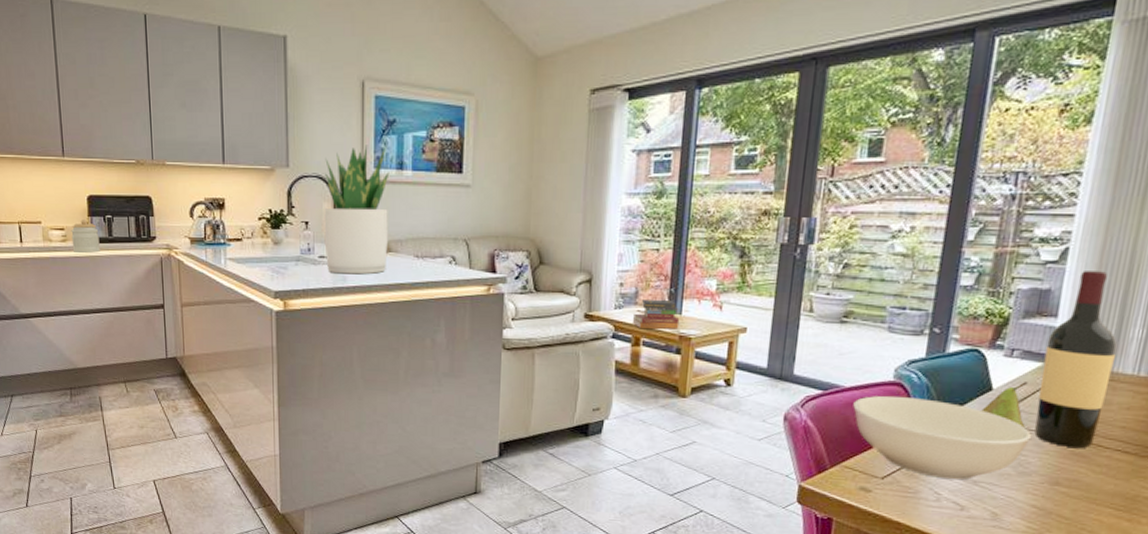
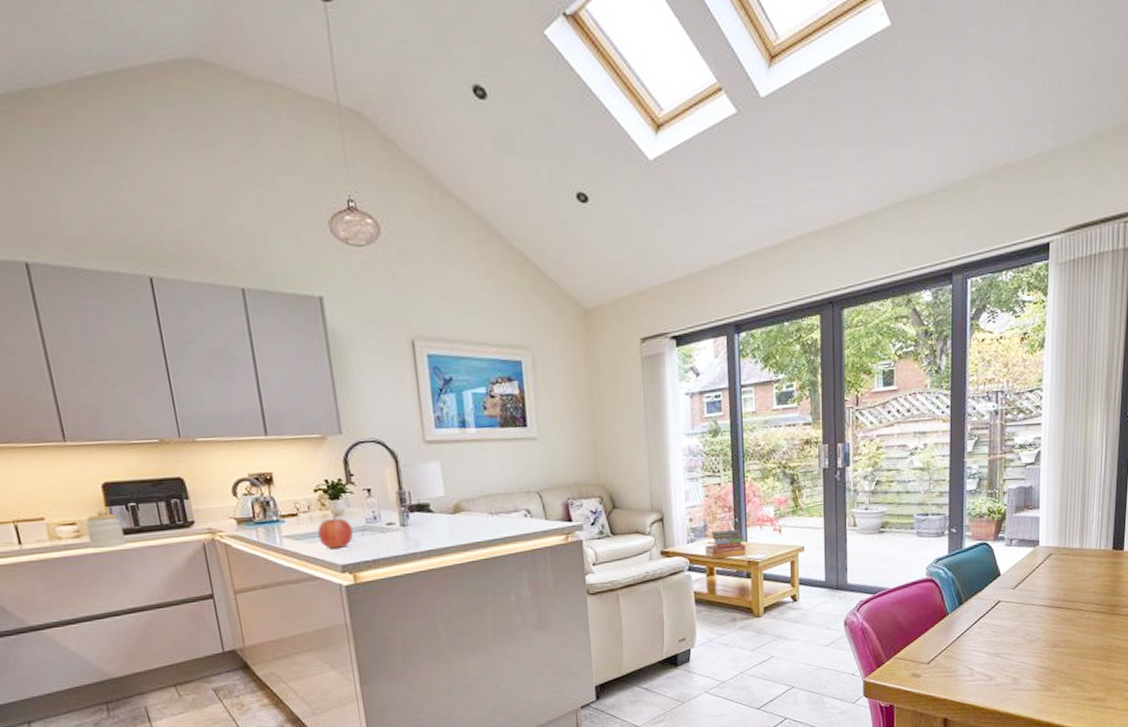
fruit: none [257,244,289,275] -> present [317,515,354,549]
planter: present [324,145,390,275] -> none [381,405,460,540]
bowl: present [853,395,1031,480] -> none [898,590,1032,656]
fruit: present [981,382,1028,428] -> none [995,565,1028,604]
wine bottle: present [1034,271,1118,448] -> none [1034,468,1083,615]

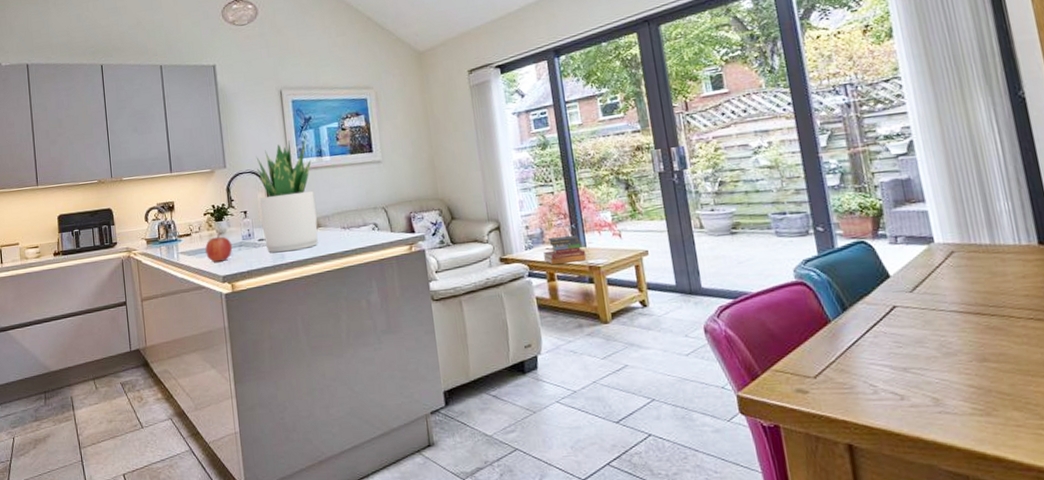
jar: present [85,510,126,550] -> none [44,236,69,267]
planter: none [381,405,460,540] -> present [256,139,318,253]

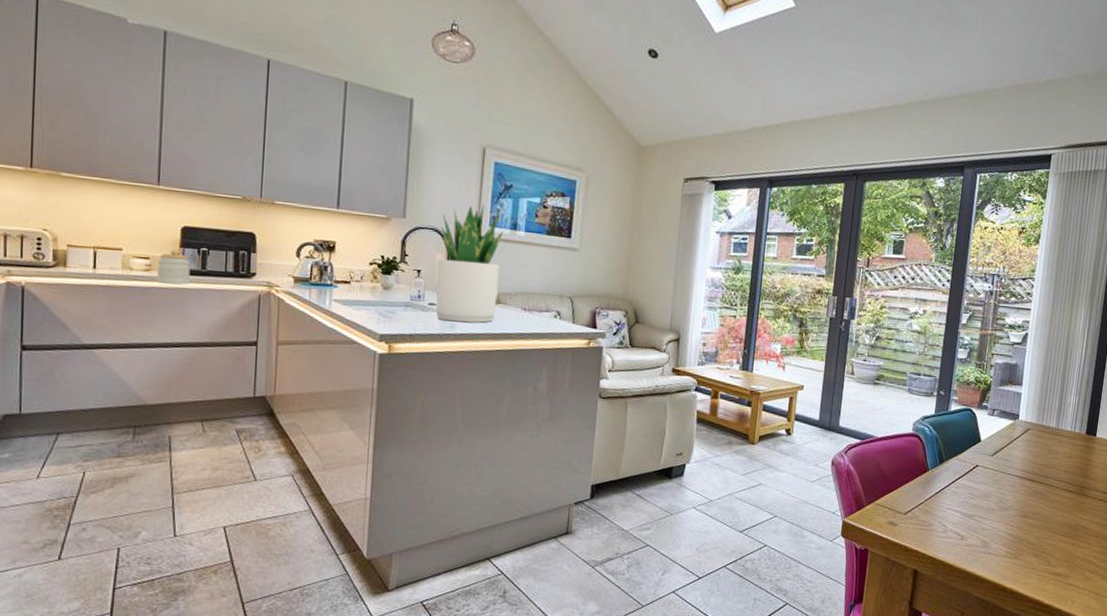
jar: none [44,236,69,267] -> present [156,250,191,285]
fruit: present [205,234,233,262] -> none [364,288,398,319]
books: present [543,234,587,264] -> none [712,358,751,385]

